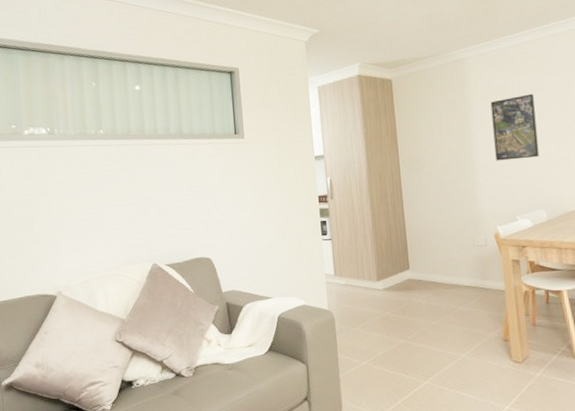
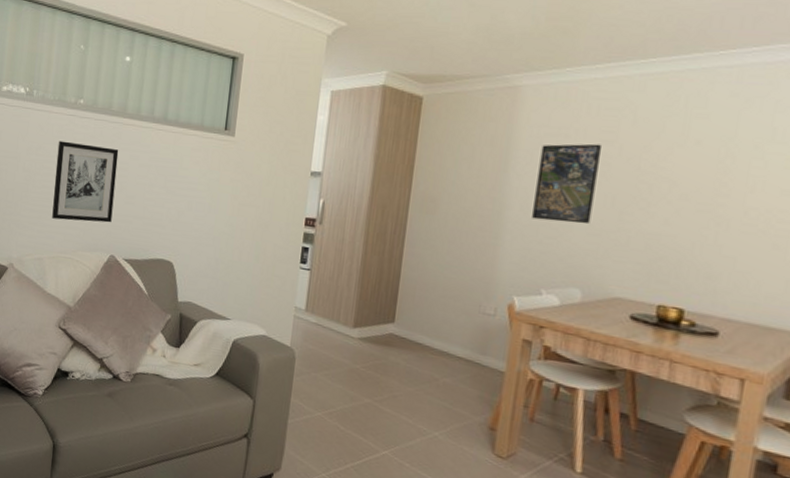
wall art: none [86,168,149,242] -> present [52,140,119,223]

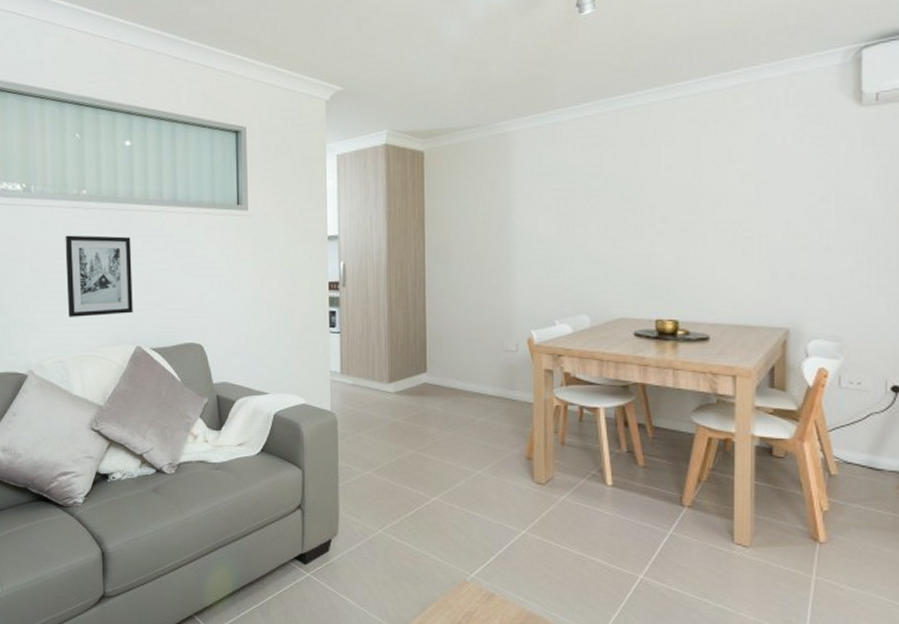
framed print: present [532,143,601,225] -> none [537,178,589,256]

